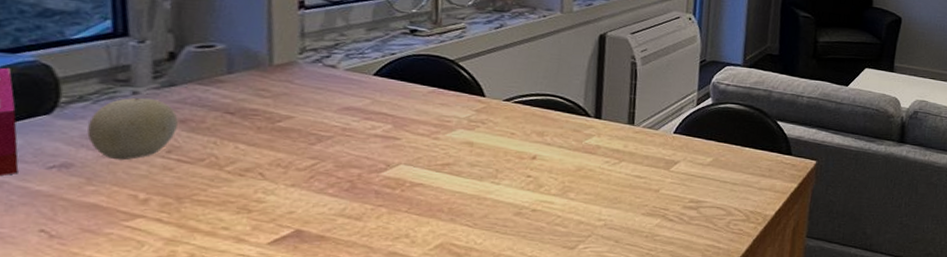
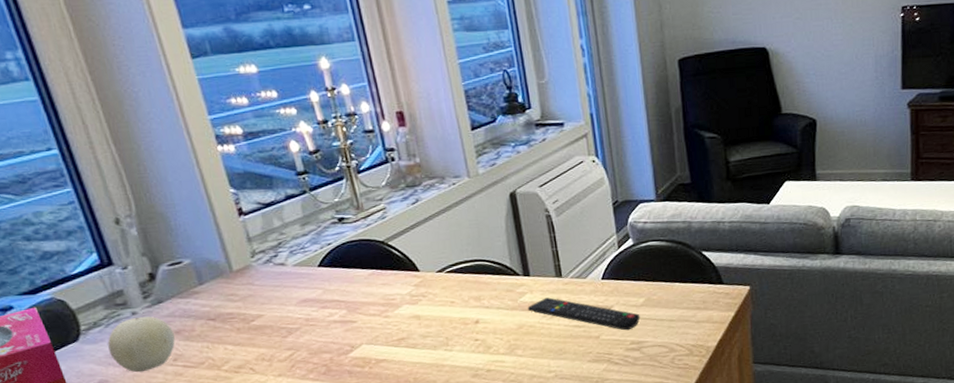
remote control: none [590,143,705,188] -> present [527,297,640,331]

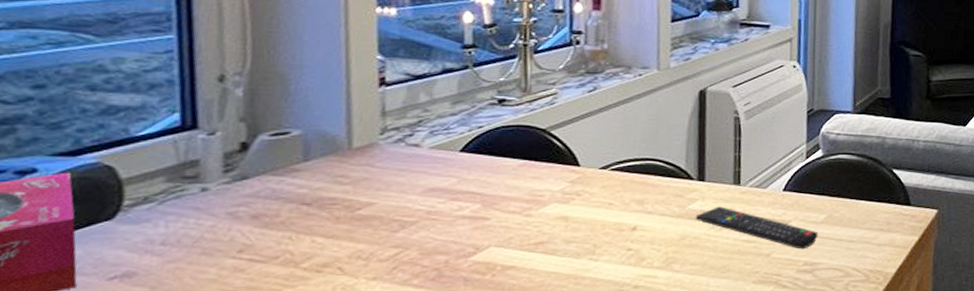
fruit: present [107,316,175,373] -> none [152,194,250,265]

